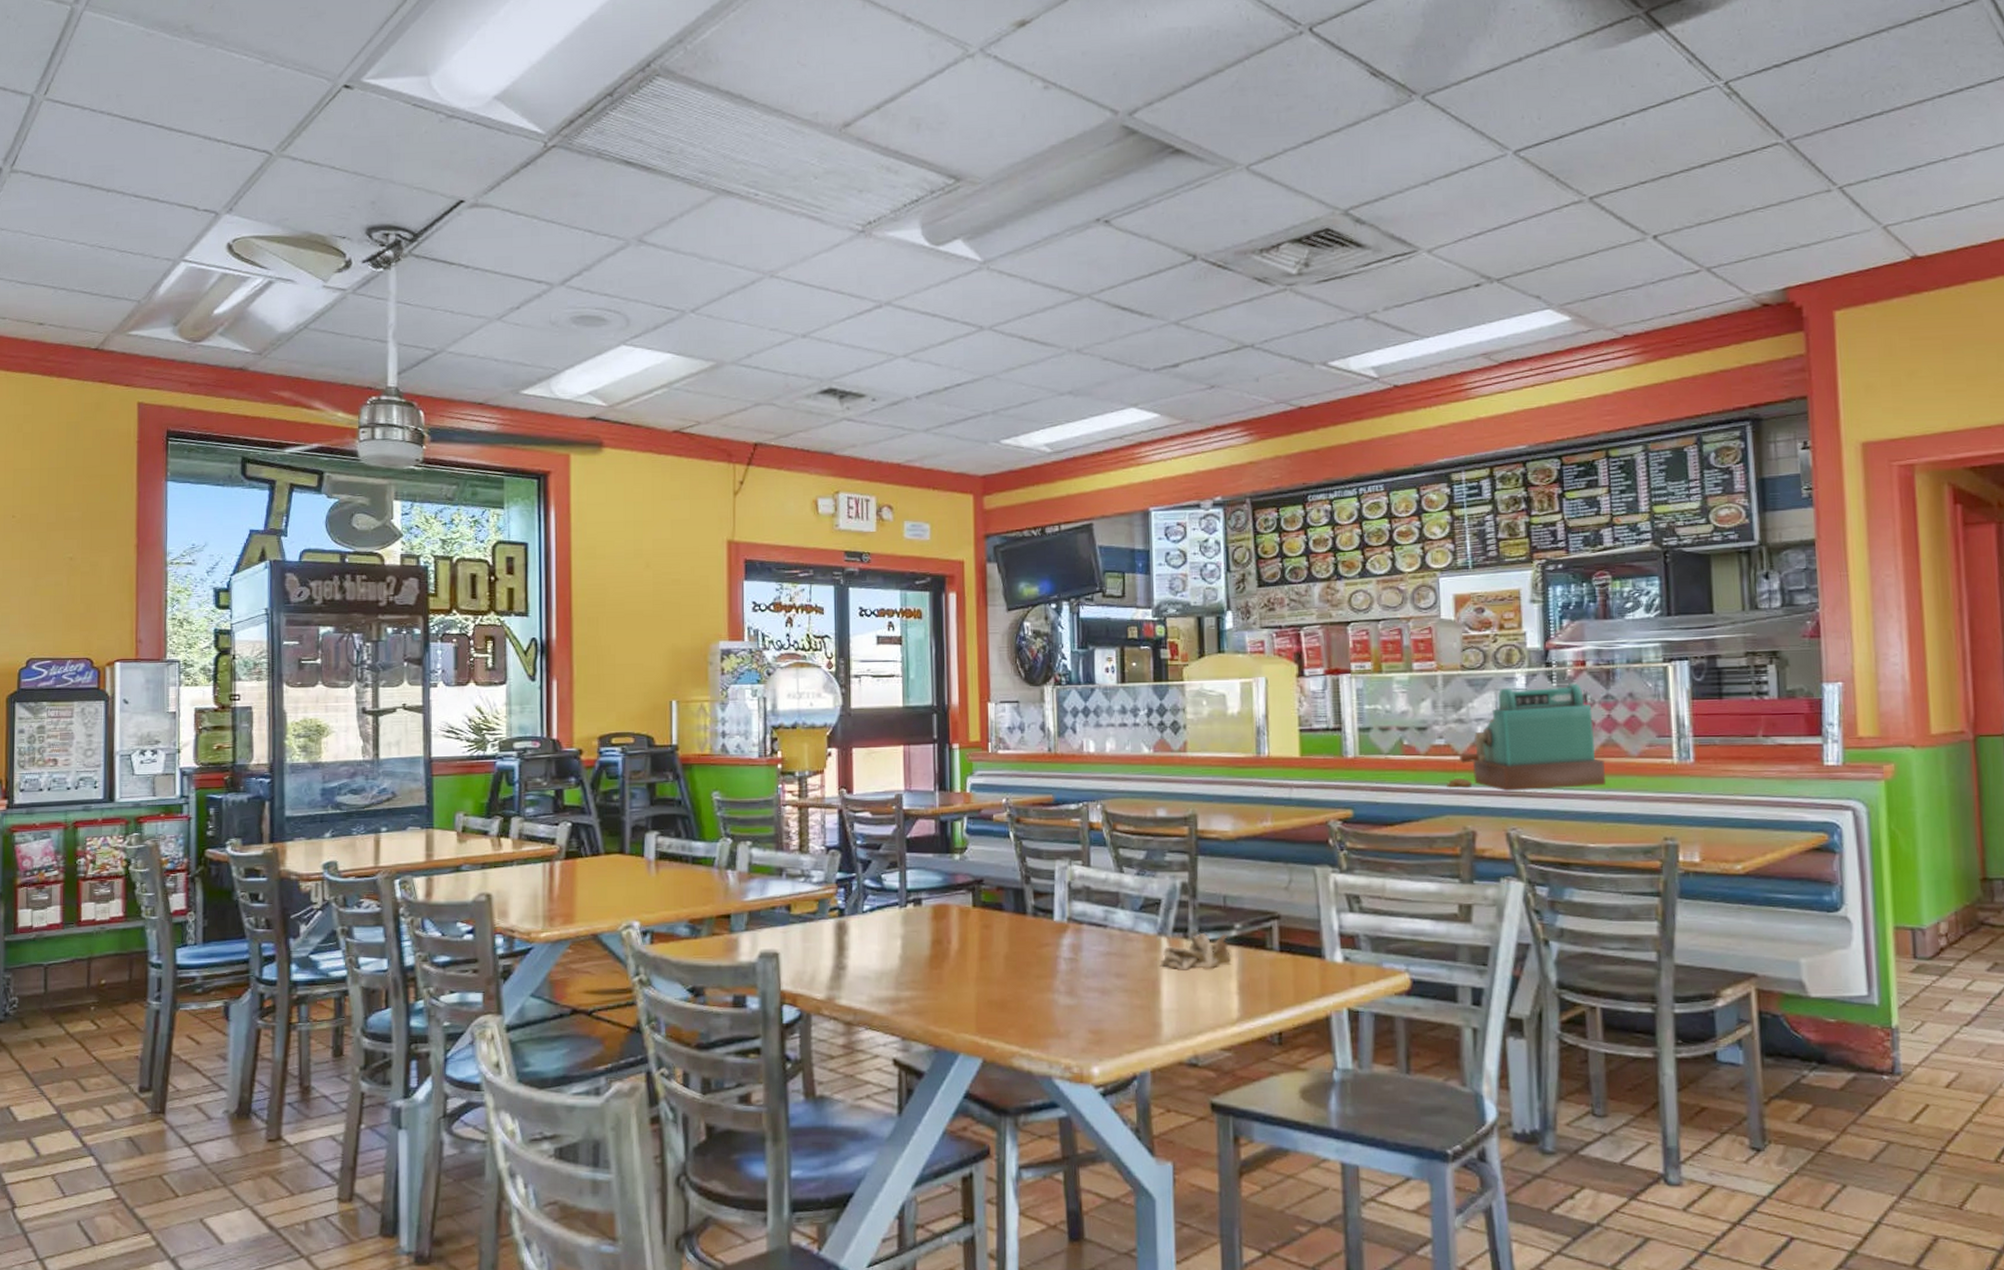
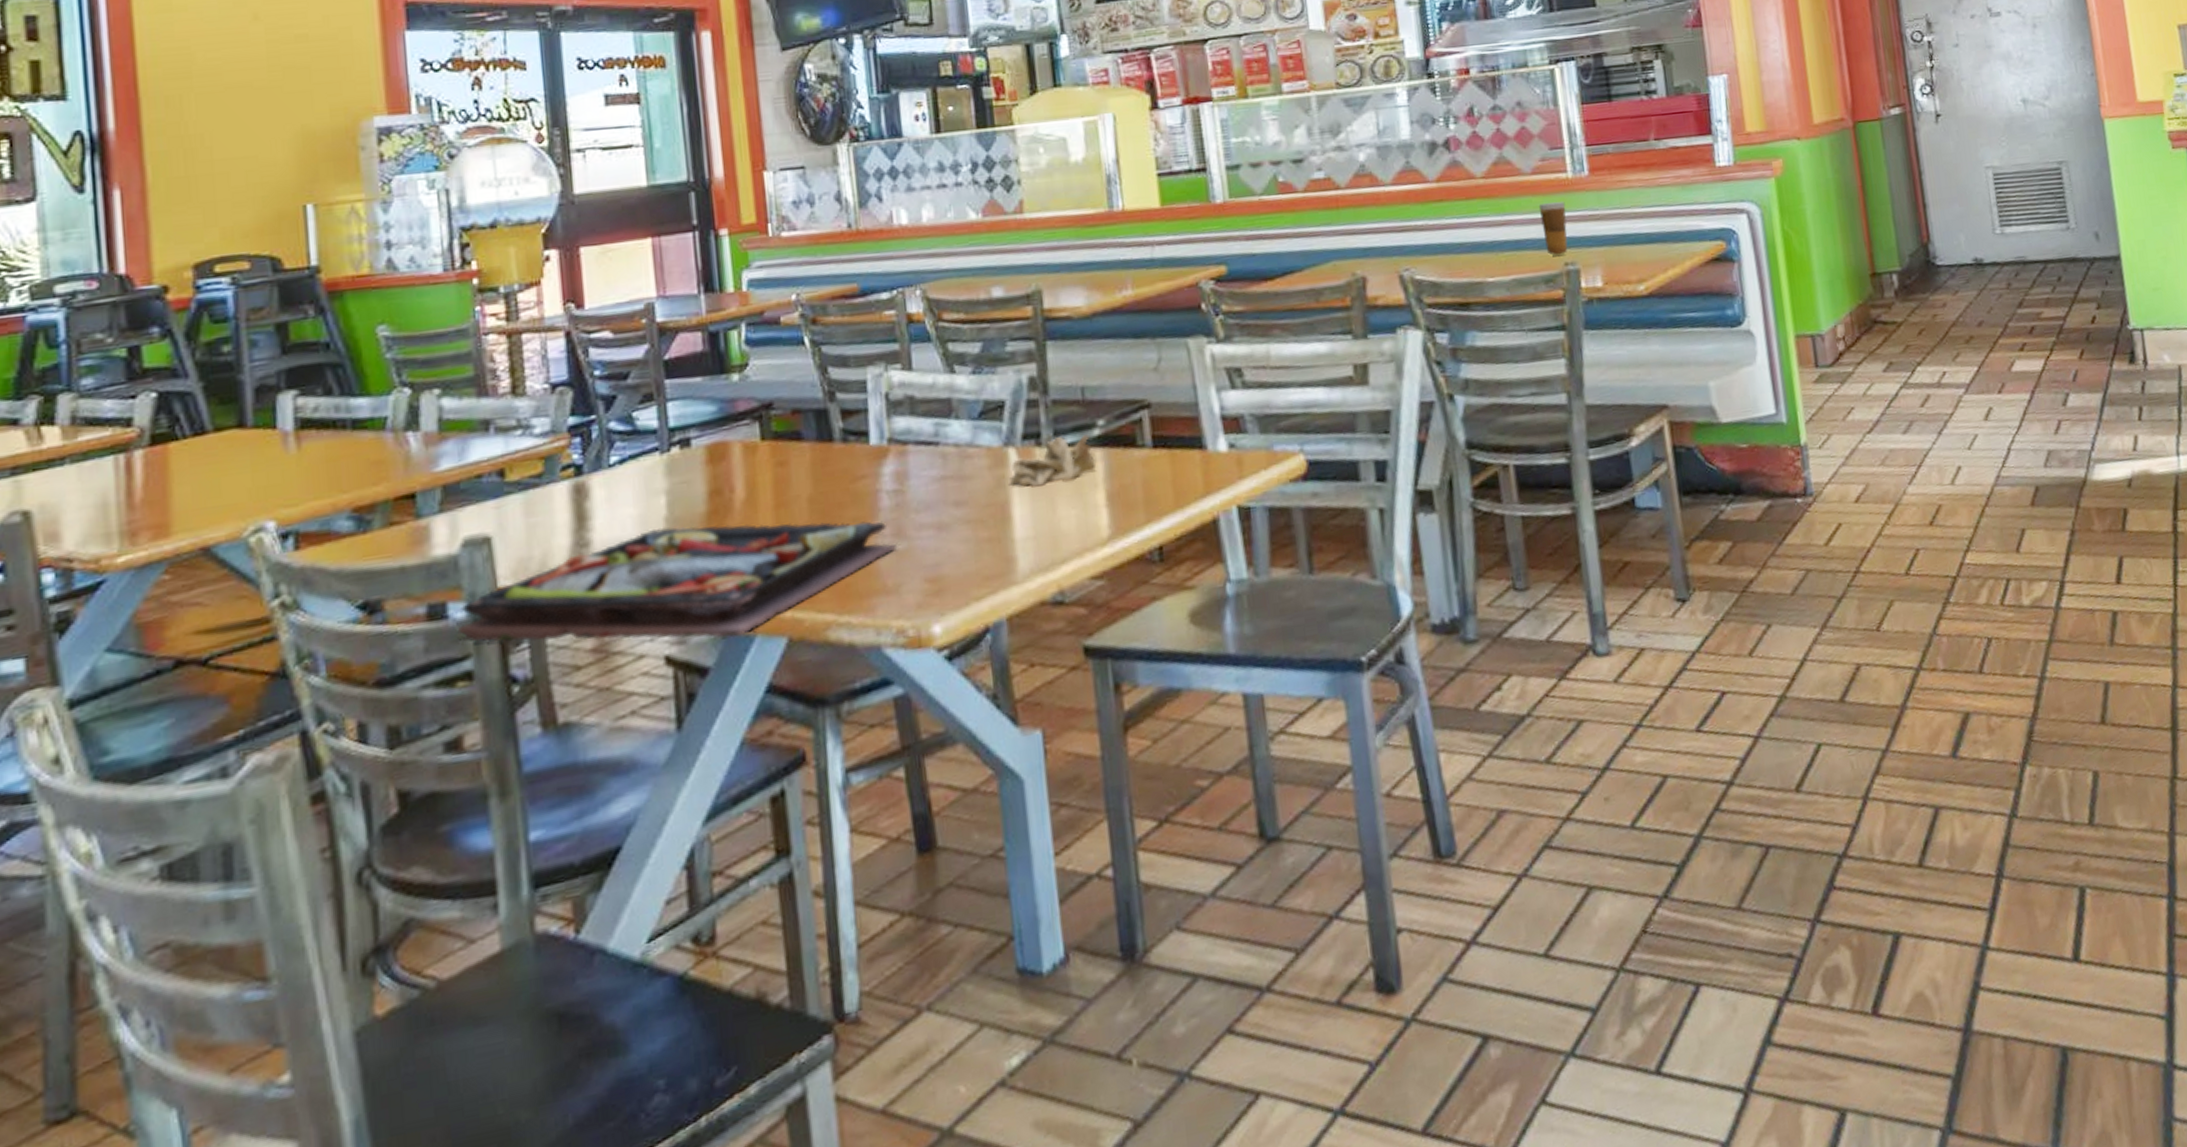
food tray: none [753,963,1070,1053] -> present [458,520,898,642]
cash register: present [1445,683,1607,792] -> none [1329,95,1501,230]
beverage cup: none [1642,784,1669,830] -> present [1538,201,1568,256]

